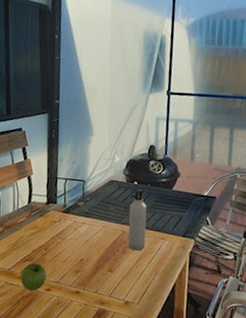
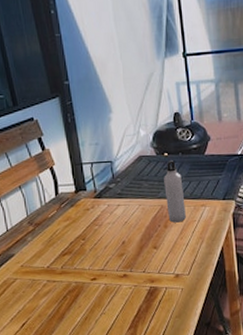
fruit: present [20,262,47,291] -> none [61,254,90,284]

